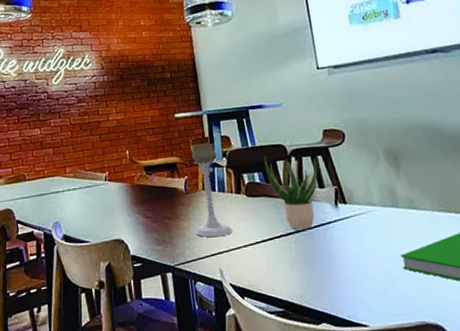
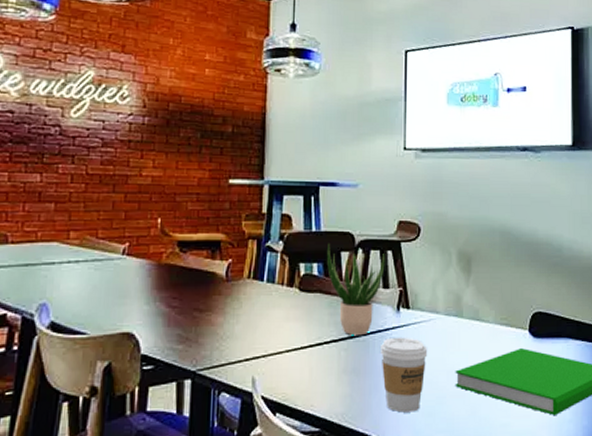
candle holder: present [191,143,233,238] -> none [229,220,276,338]
coffee cup: none [326,228,373,294] -> present [381,337,428,413]

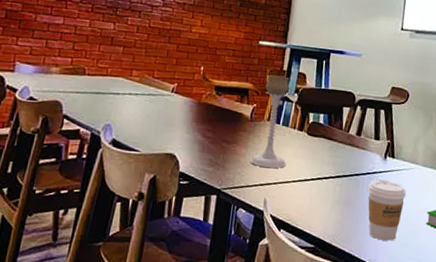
candle holder: none [229,220,276,338] -> present [249,75,289,169]
potted plant: present [326,243,385,336] -> none [331,99,379,176]

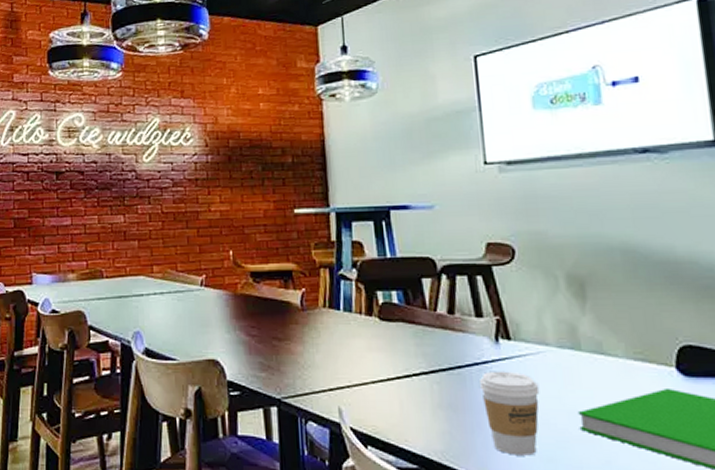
candle holder: present [249,75,289,169] -> none [310,248,359,368]

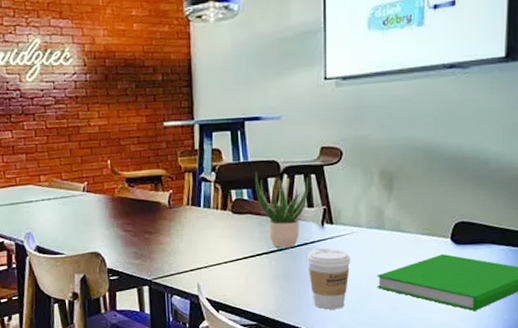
potted plant: none [405,269,476,369] -> present [254,171,309,249]

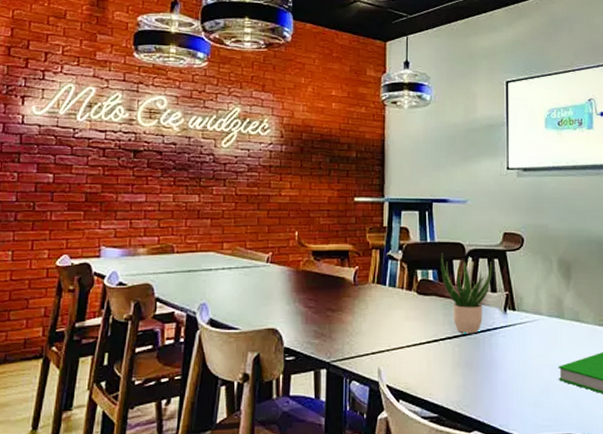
coffee cup: present [307,248,351,310] -> none [490,335,533,402]

